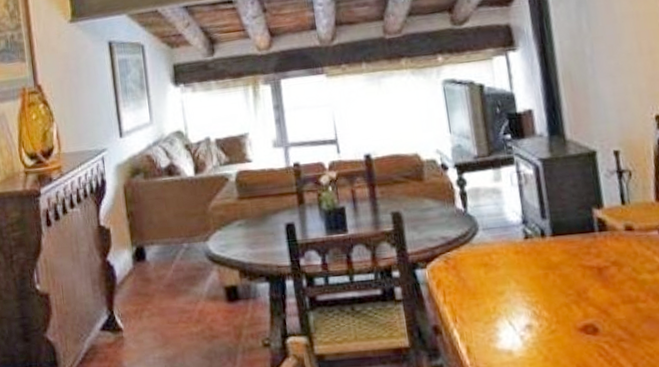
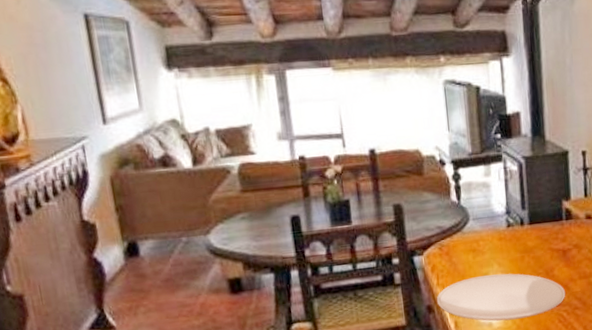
plate: none [443,293,606,350] -> present [436,273,566,321]

